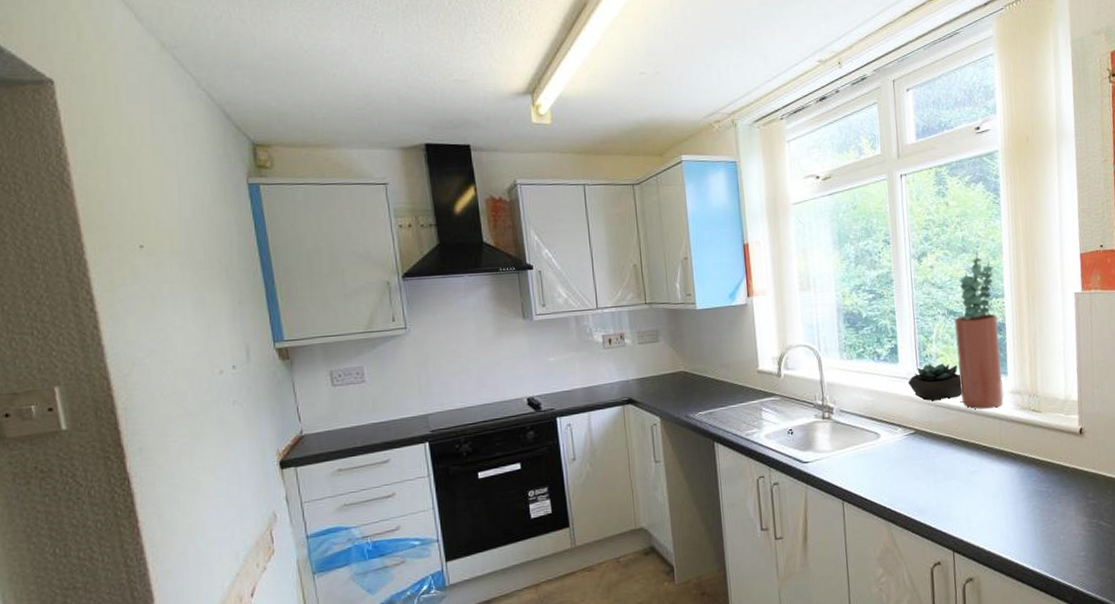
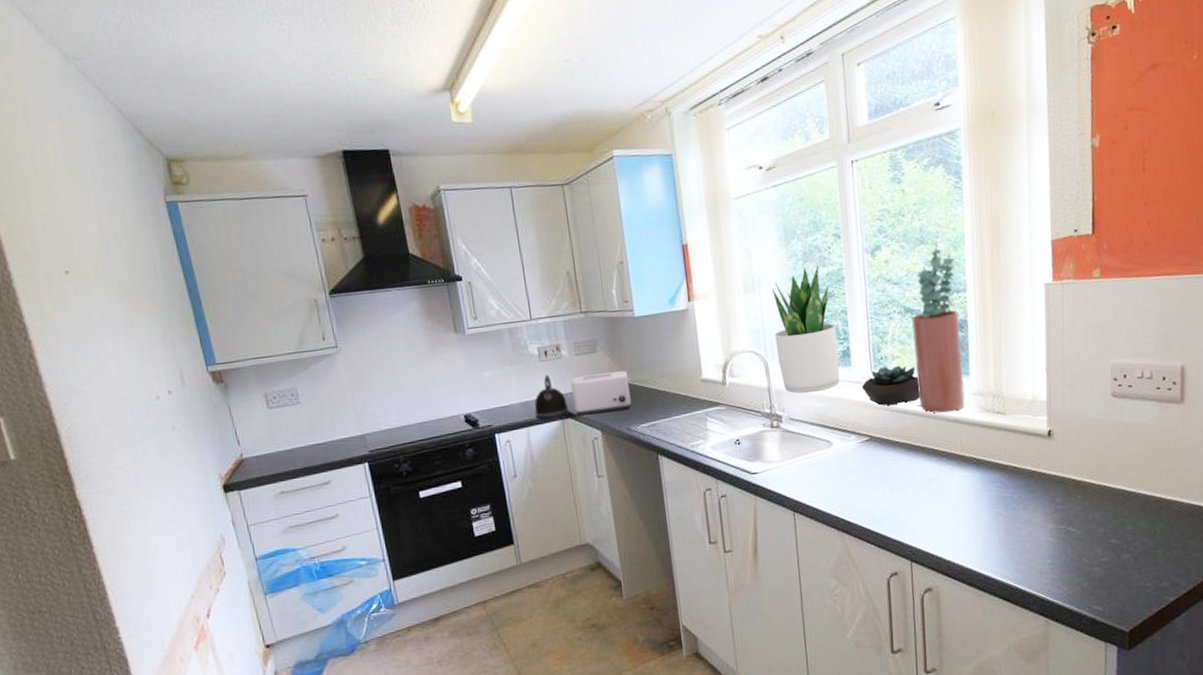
kettle: none [596,361,630,404] -> present [534,374,570,419]
toaster: none [632,360,691,402] -> present [570,371,631,416]
planter: none [826,269,888,388] -> present [772,266,840,394]

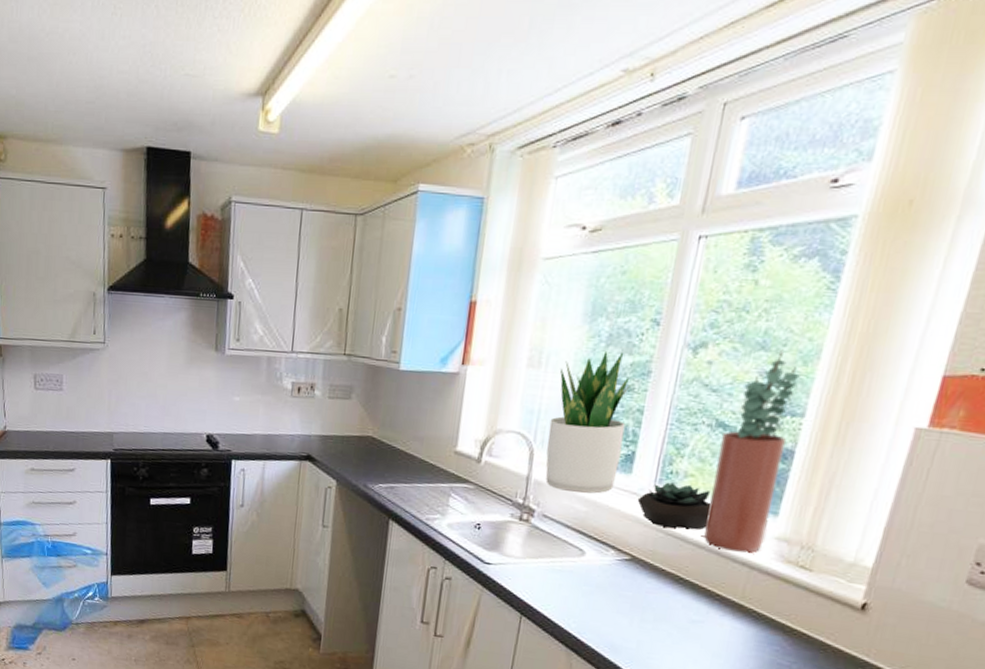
kettle: present [534,374,570,419] -> none [274,411,310,458]
toaster: present [570,371,631,416] -> none [315,420,380,465]

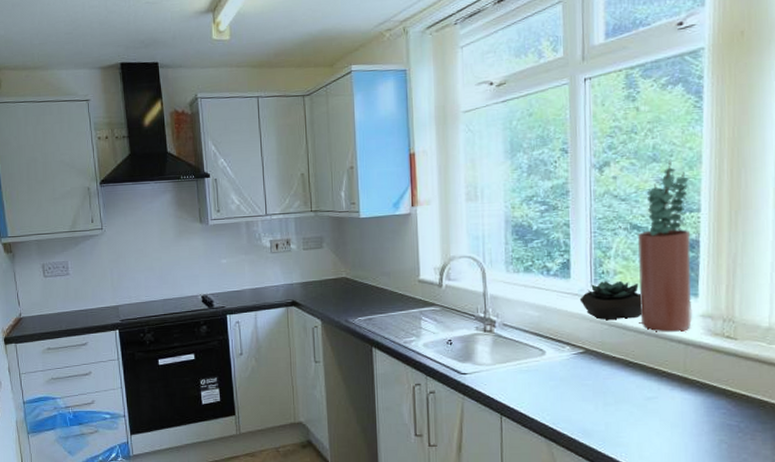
planter: present [545,352,631,494] -> none [494,179,558,302]

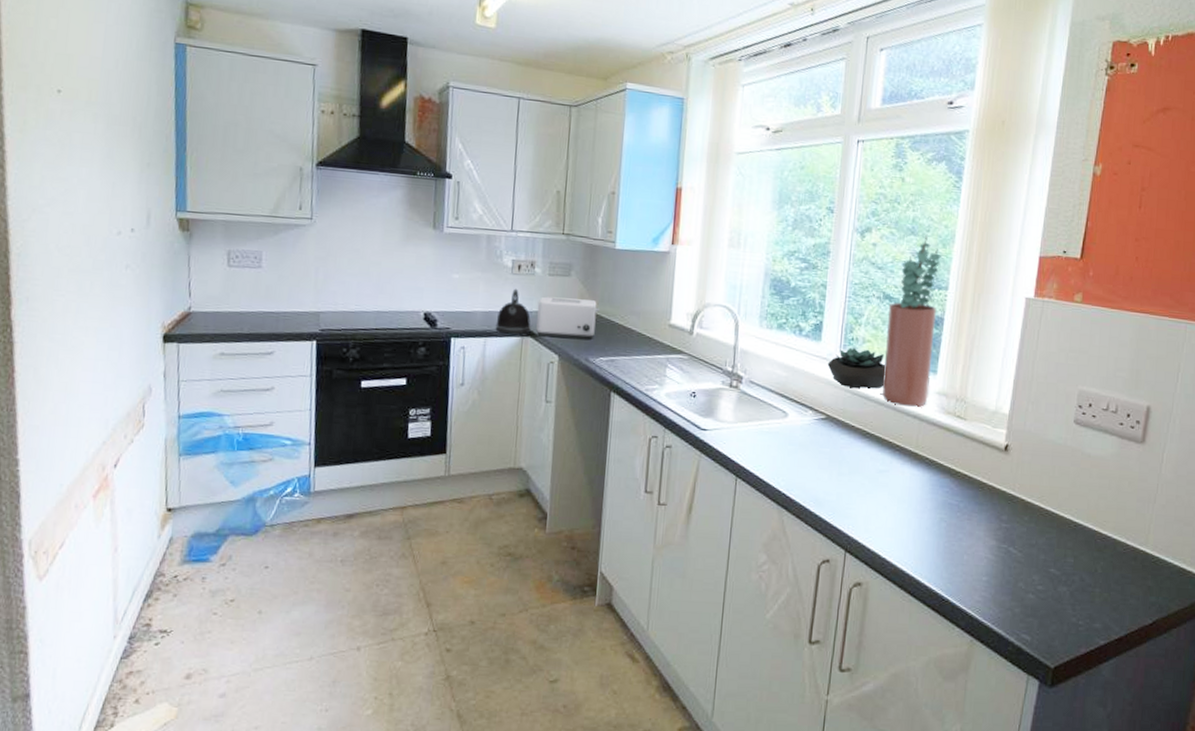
kettle: none [263,265,294,305] -> present [495,288,531,334]
toaster: none [296,267,352,305] -> present [536,296,599,339]

